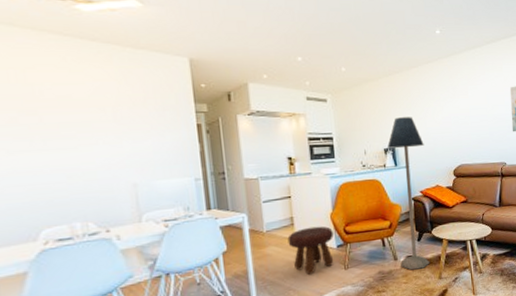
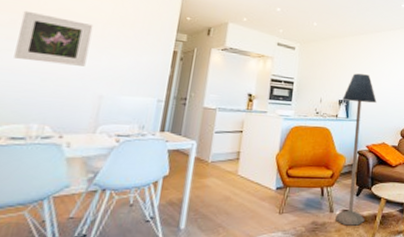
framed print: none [20,105,108,159] -> present [14,10,94,66]
footstool: present [287,226,334,275] -> none [229,164,276,213]

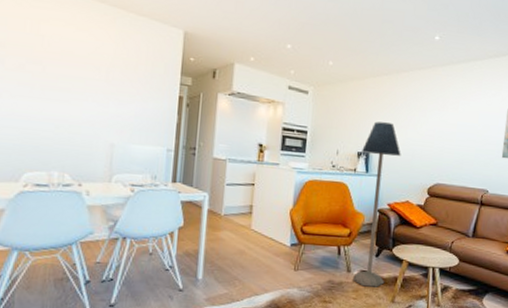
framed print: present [14,10,94,66] -> none [28,53,98,113]

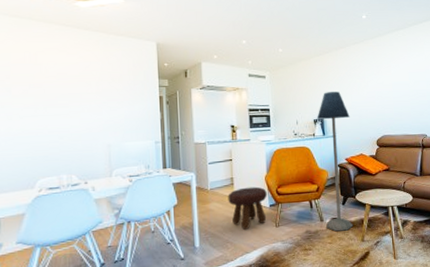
footstool: none [243,219,290,268] -> present [228,186,267,230]

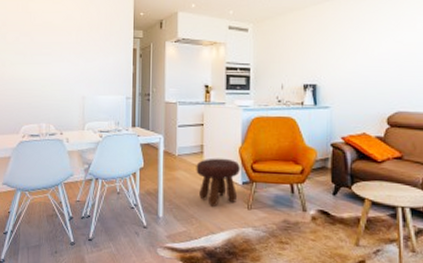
floor lamp: present [317,92,354,232] -> none [308,51,352,229]

